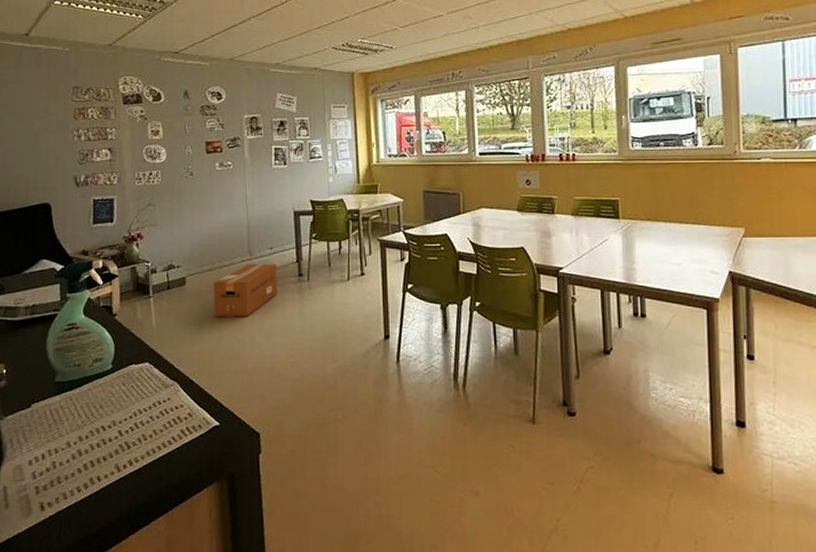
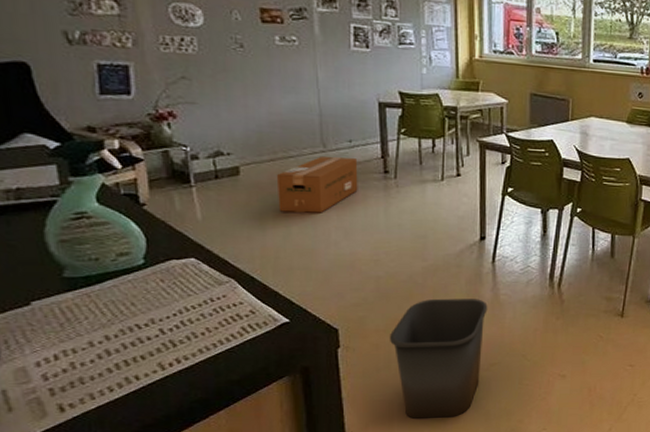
waste bin: none [305,401,395,538] -> present [390,298,488,420]

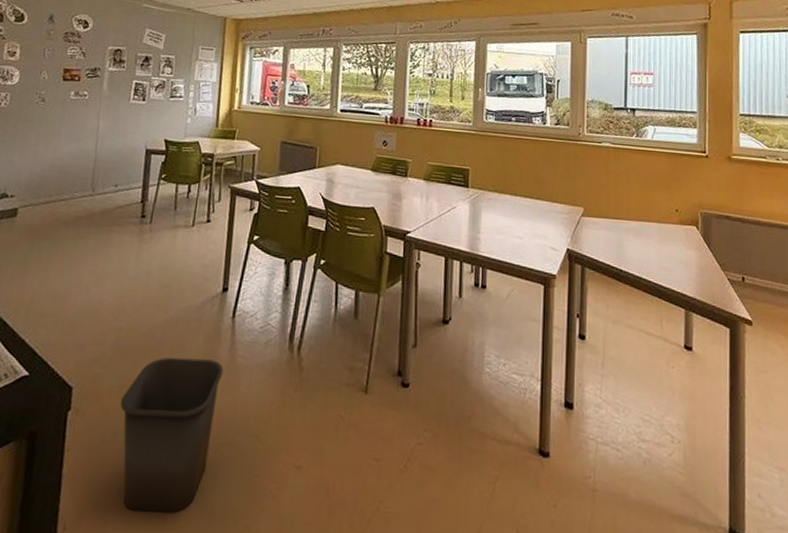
box: present [277,156,358,213] -> none [42,200,120,257]

